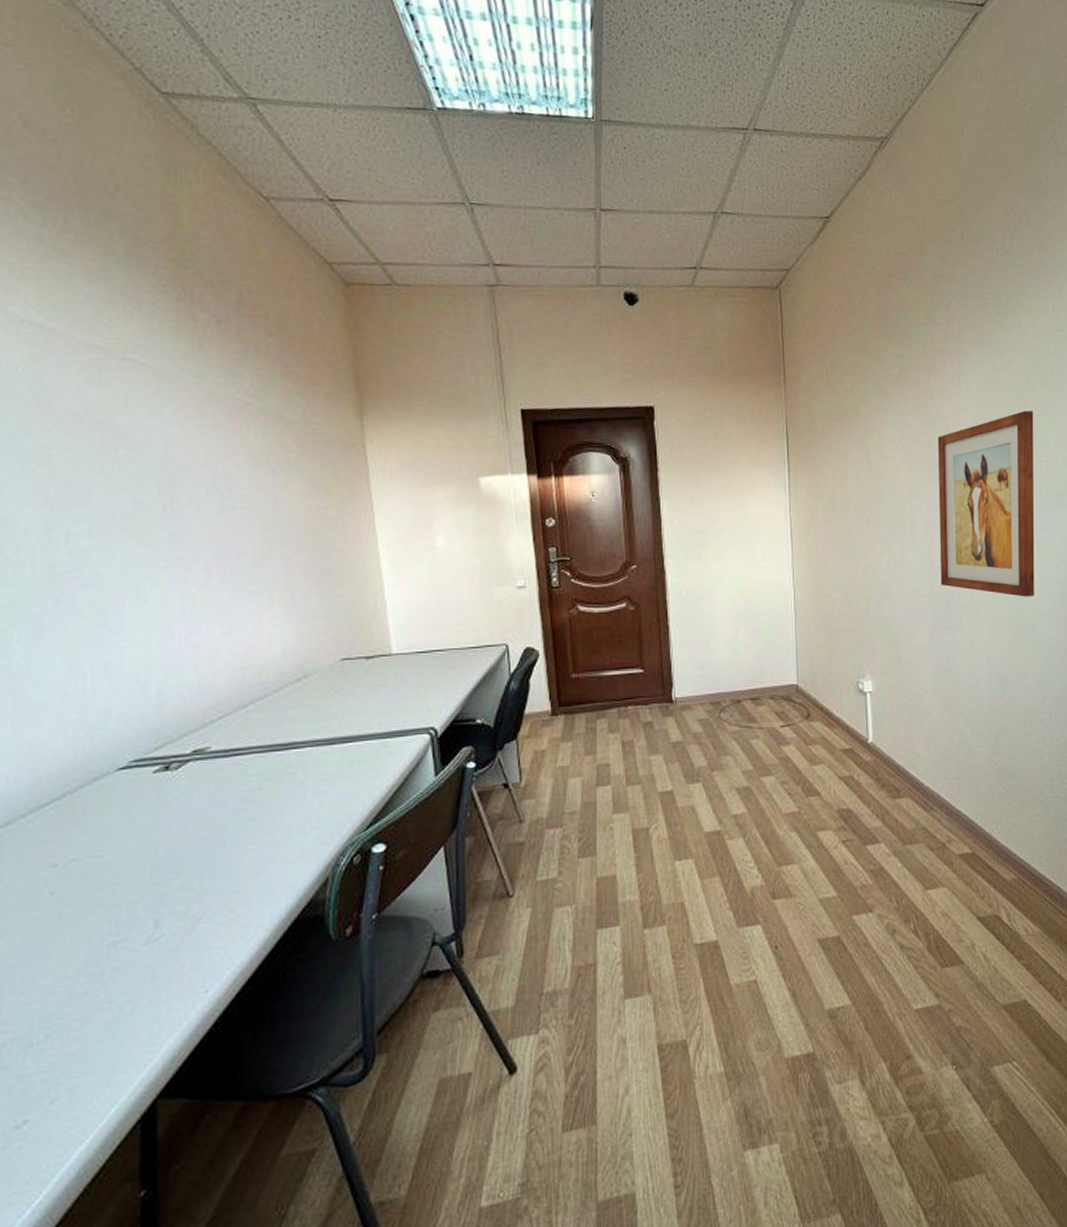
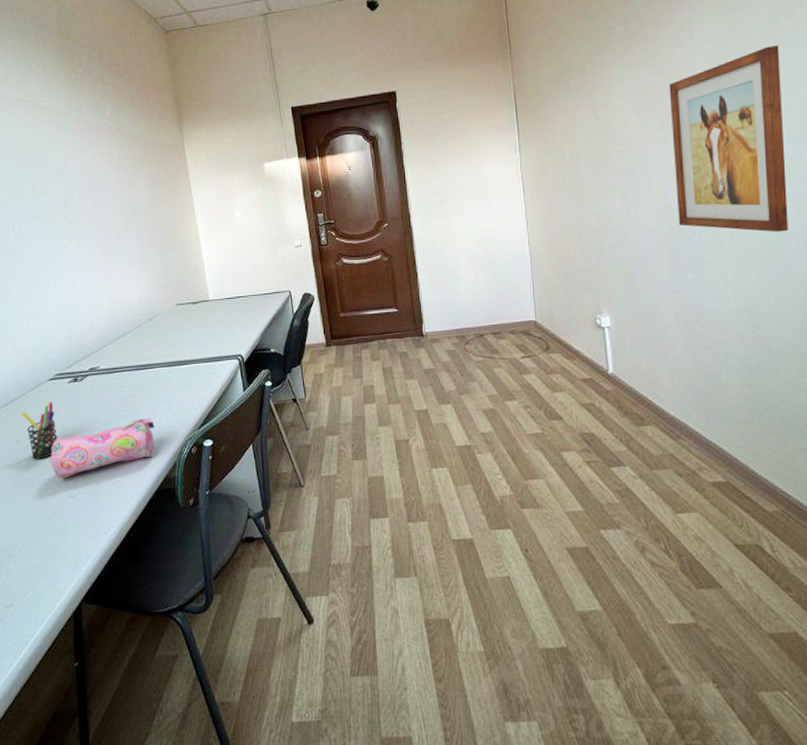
pen holder: none [63,802,129,891] -> present [21,402,58,460]
pencil case: none [114,818,296,916] -> present [51,418,154,478]

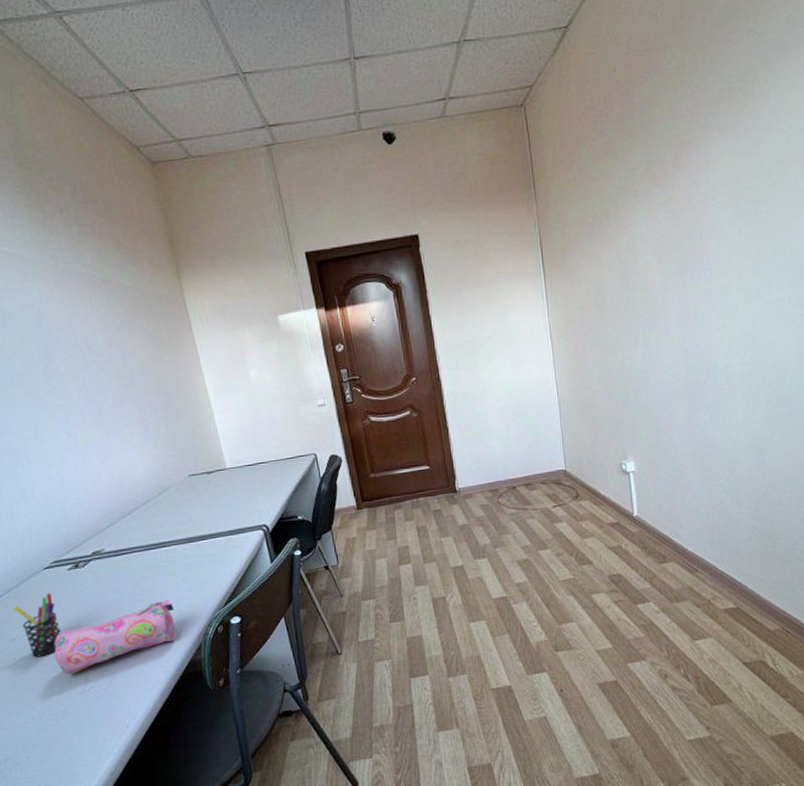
wall art: present [669,45,789,232] -> none [687,190,791,373]

